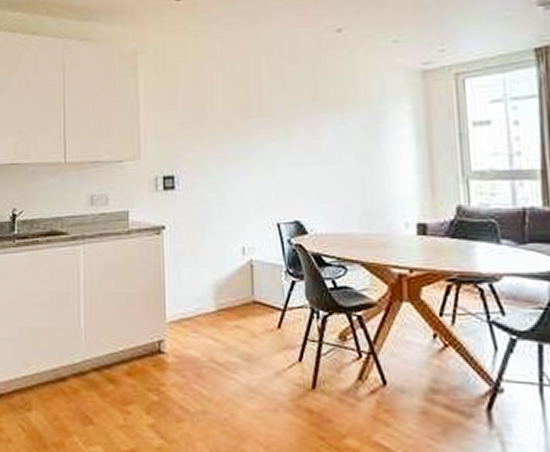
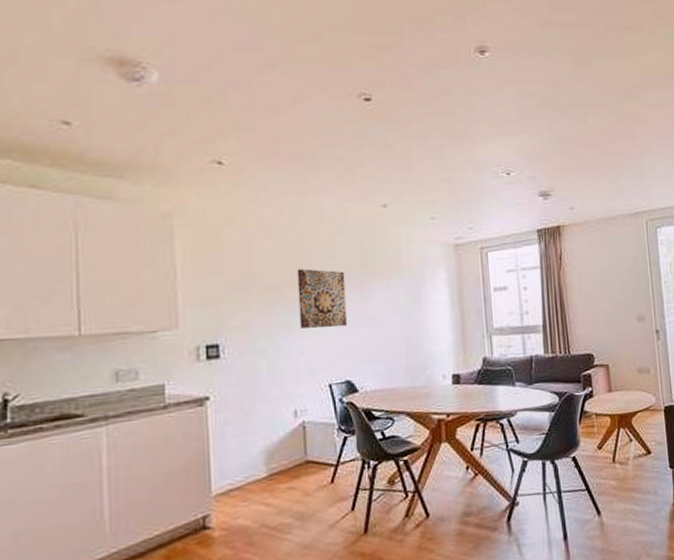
wall art: none [247,101,298,164] -> present [297,268,348,329]

